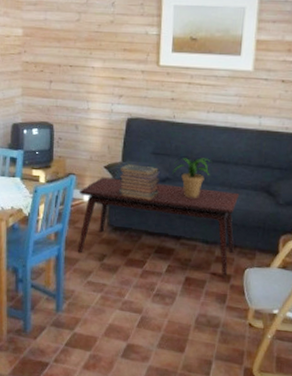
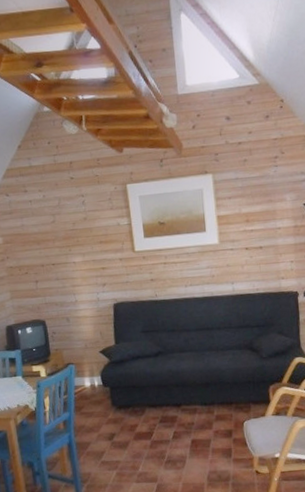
coffee table: present [77,177,240,276] -> none [79,354,231,436]
book stack: present [118,164,161,201] -> none [114,344,155,377]
potted plant: present [172,156,213,198] -> none [163,327,199,367]

